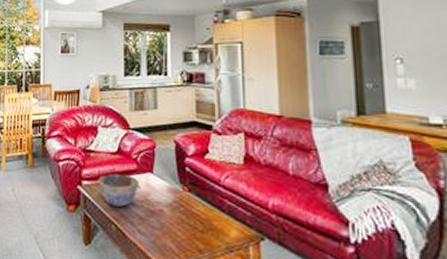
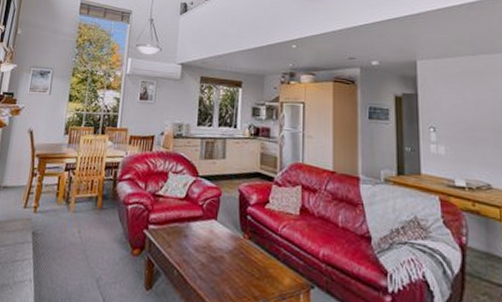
bowl: present [95,173,141,207] -> none [160,219,205,252]

